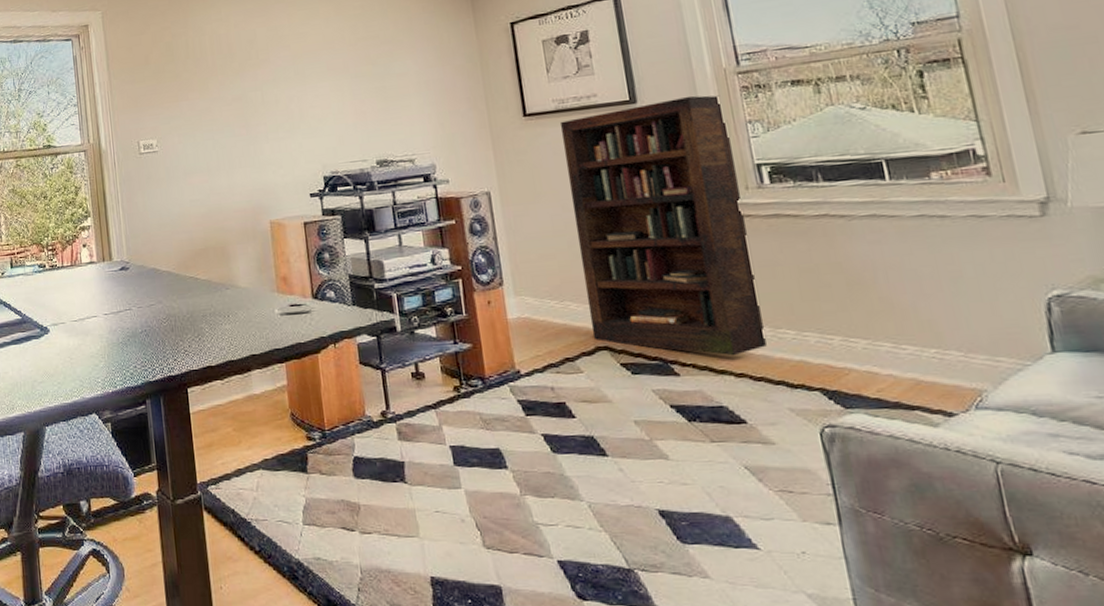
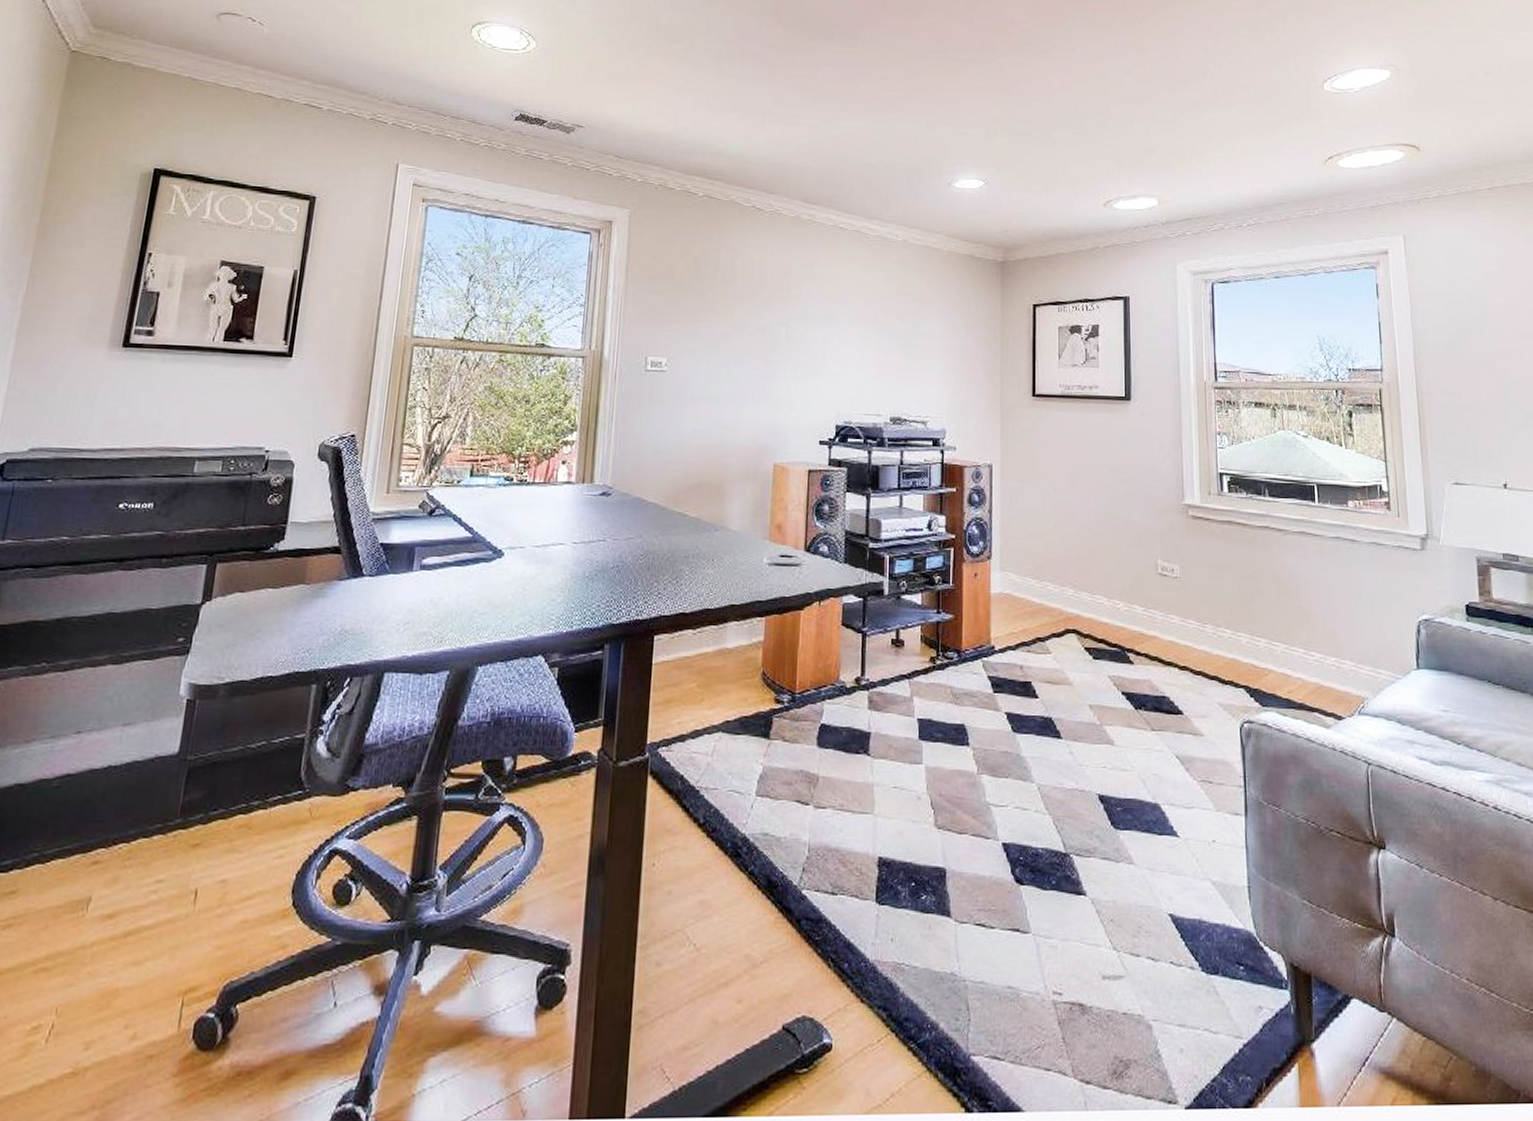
bookcase: present [559,95,767,356] -> none [1063,401,1208,649]

